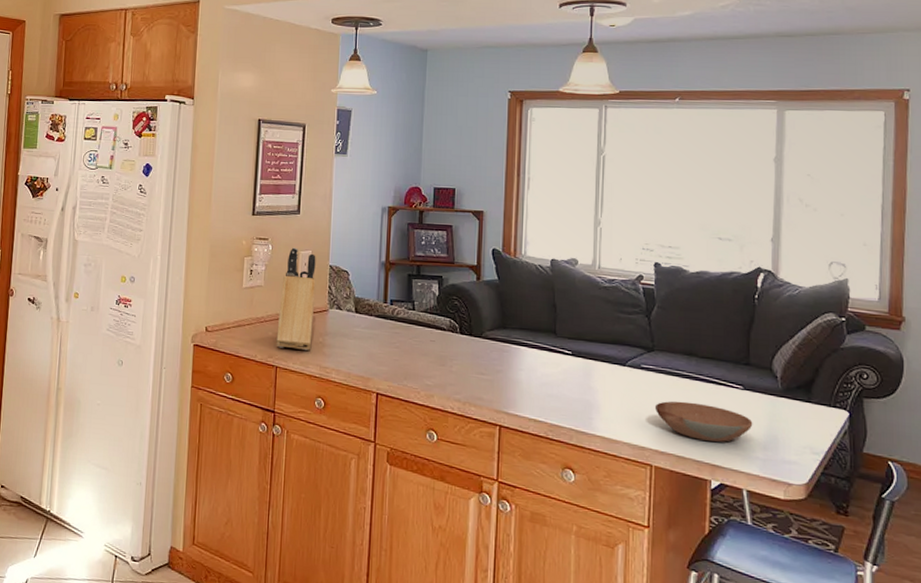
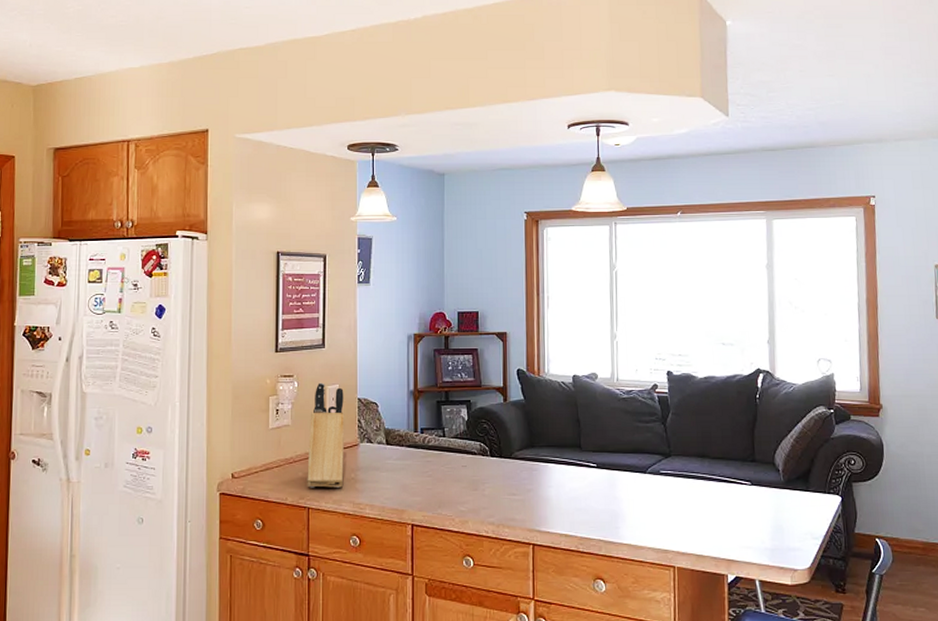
bowl: present [654,401,753,442] -> none [674,502,761,537]

